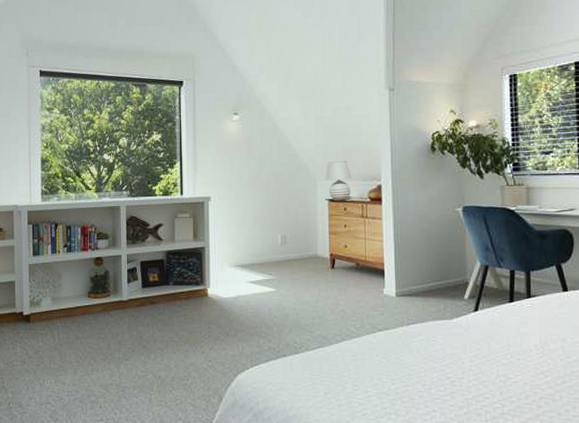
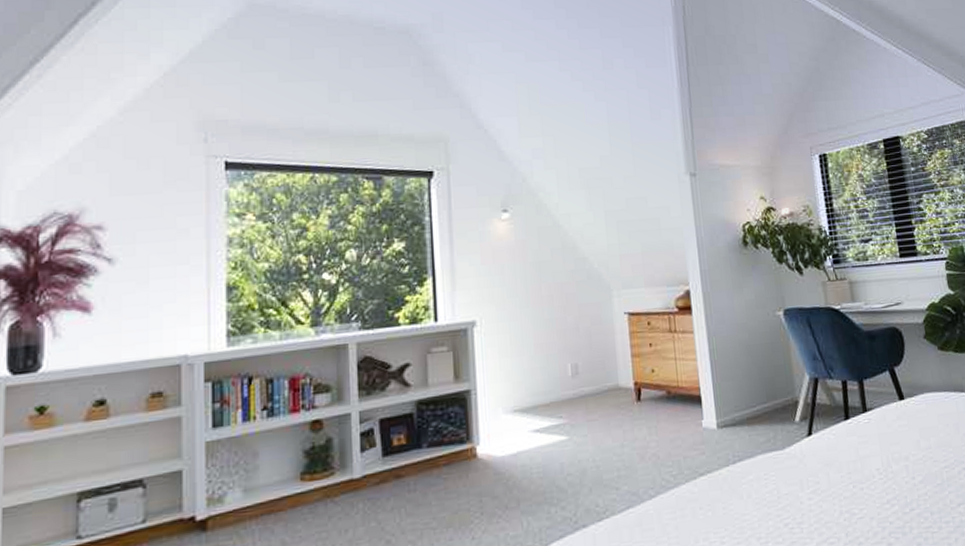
table lamp: present [326,161,351,202] -> none [622,263,655,316]

